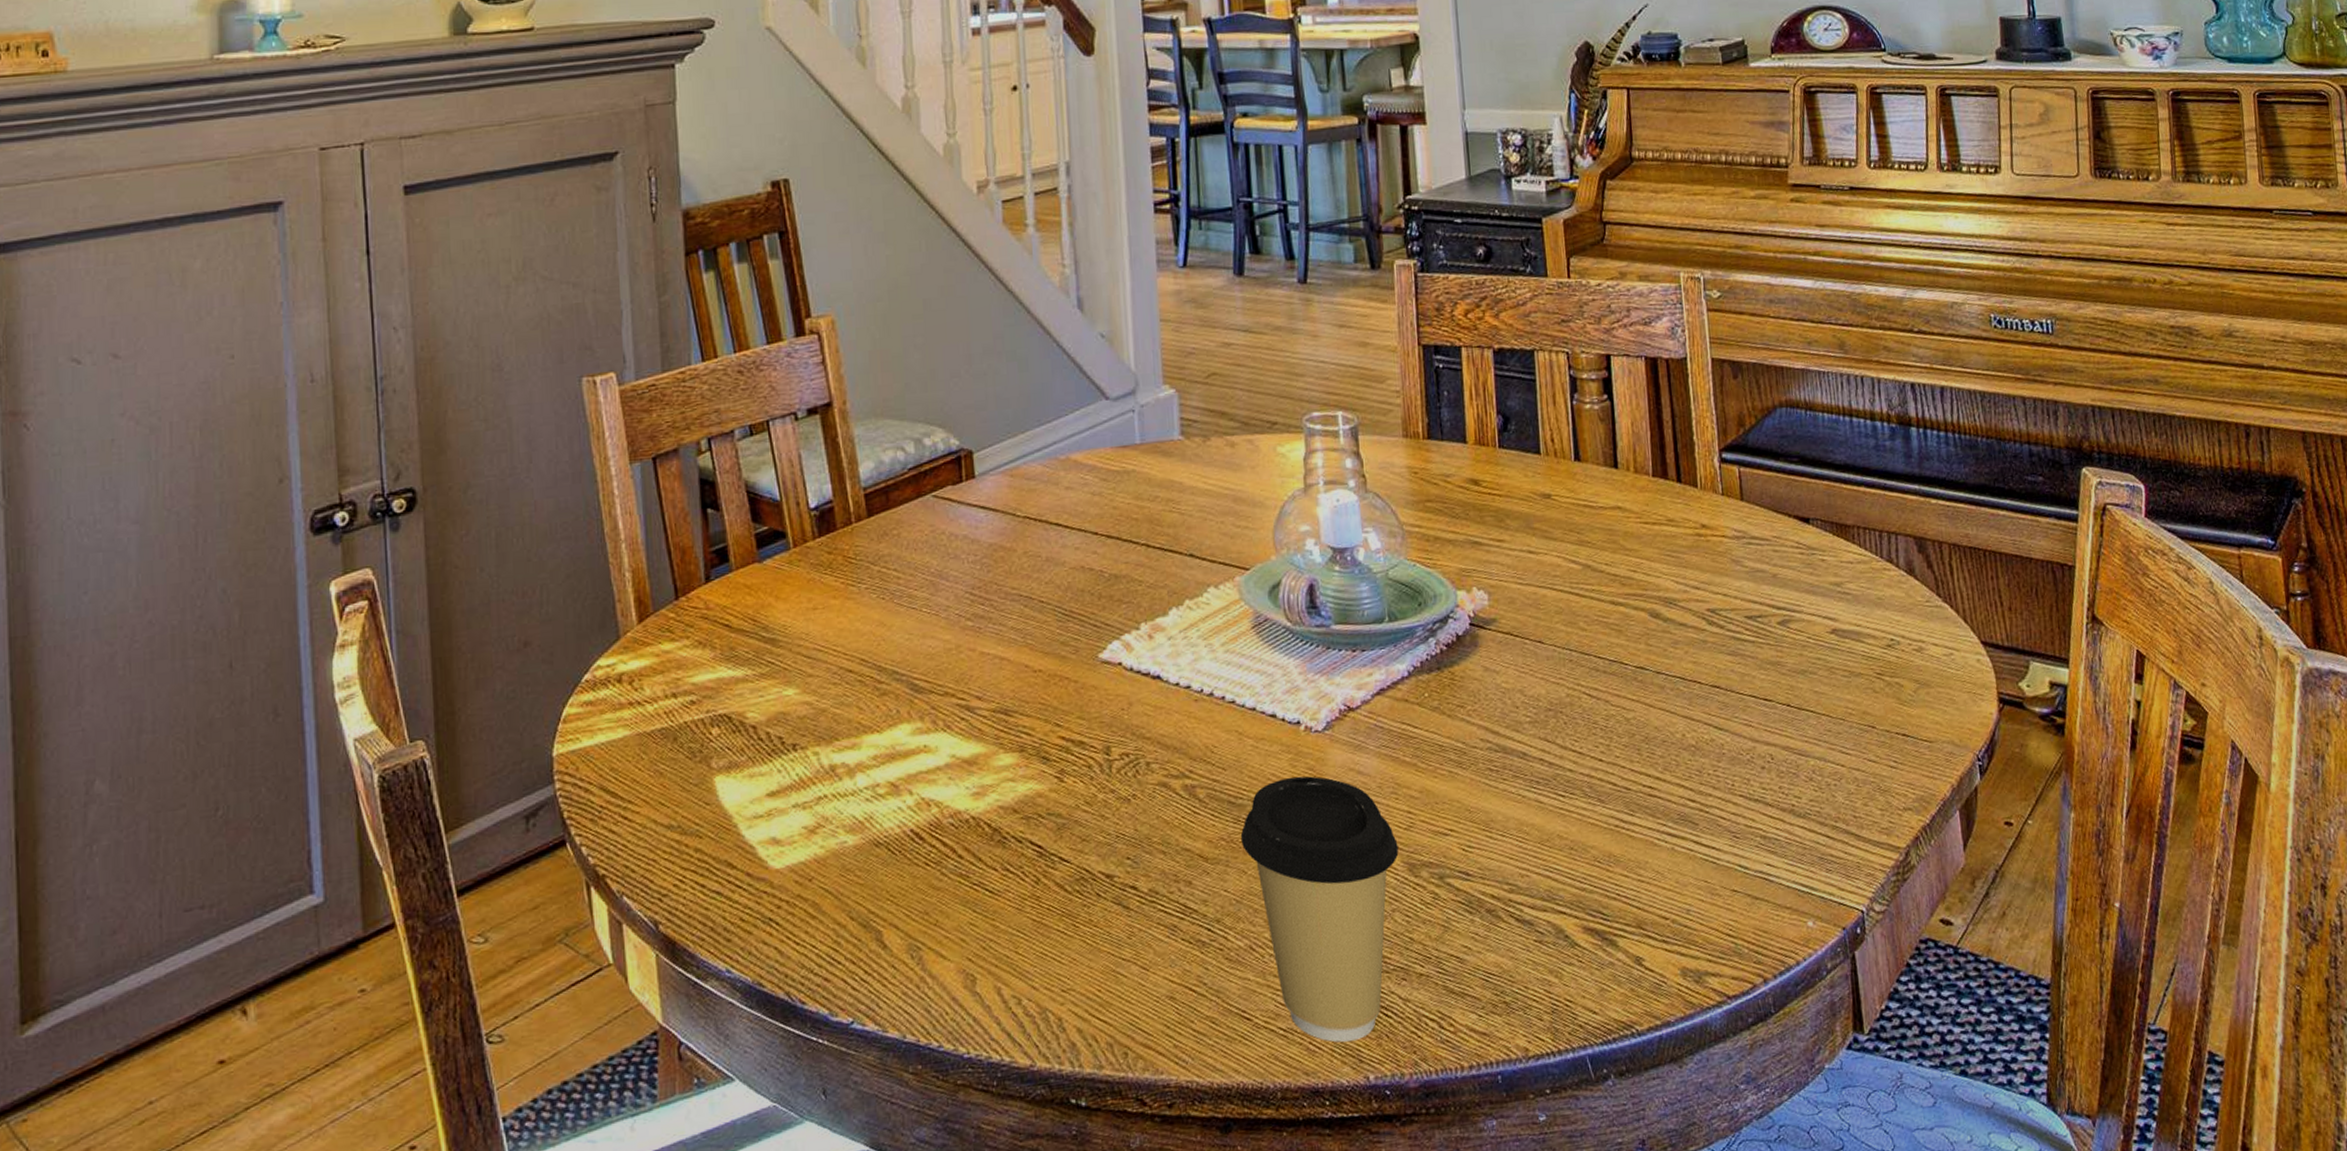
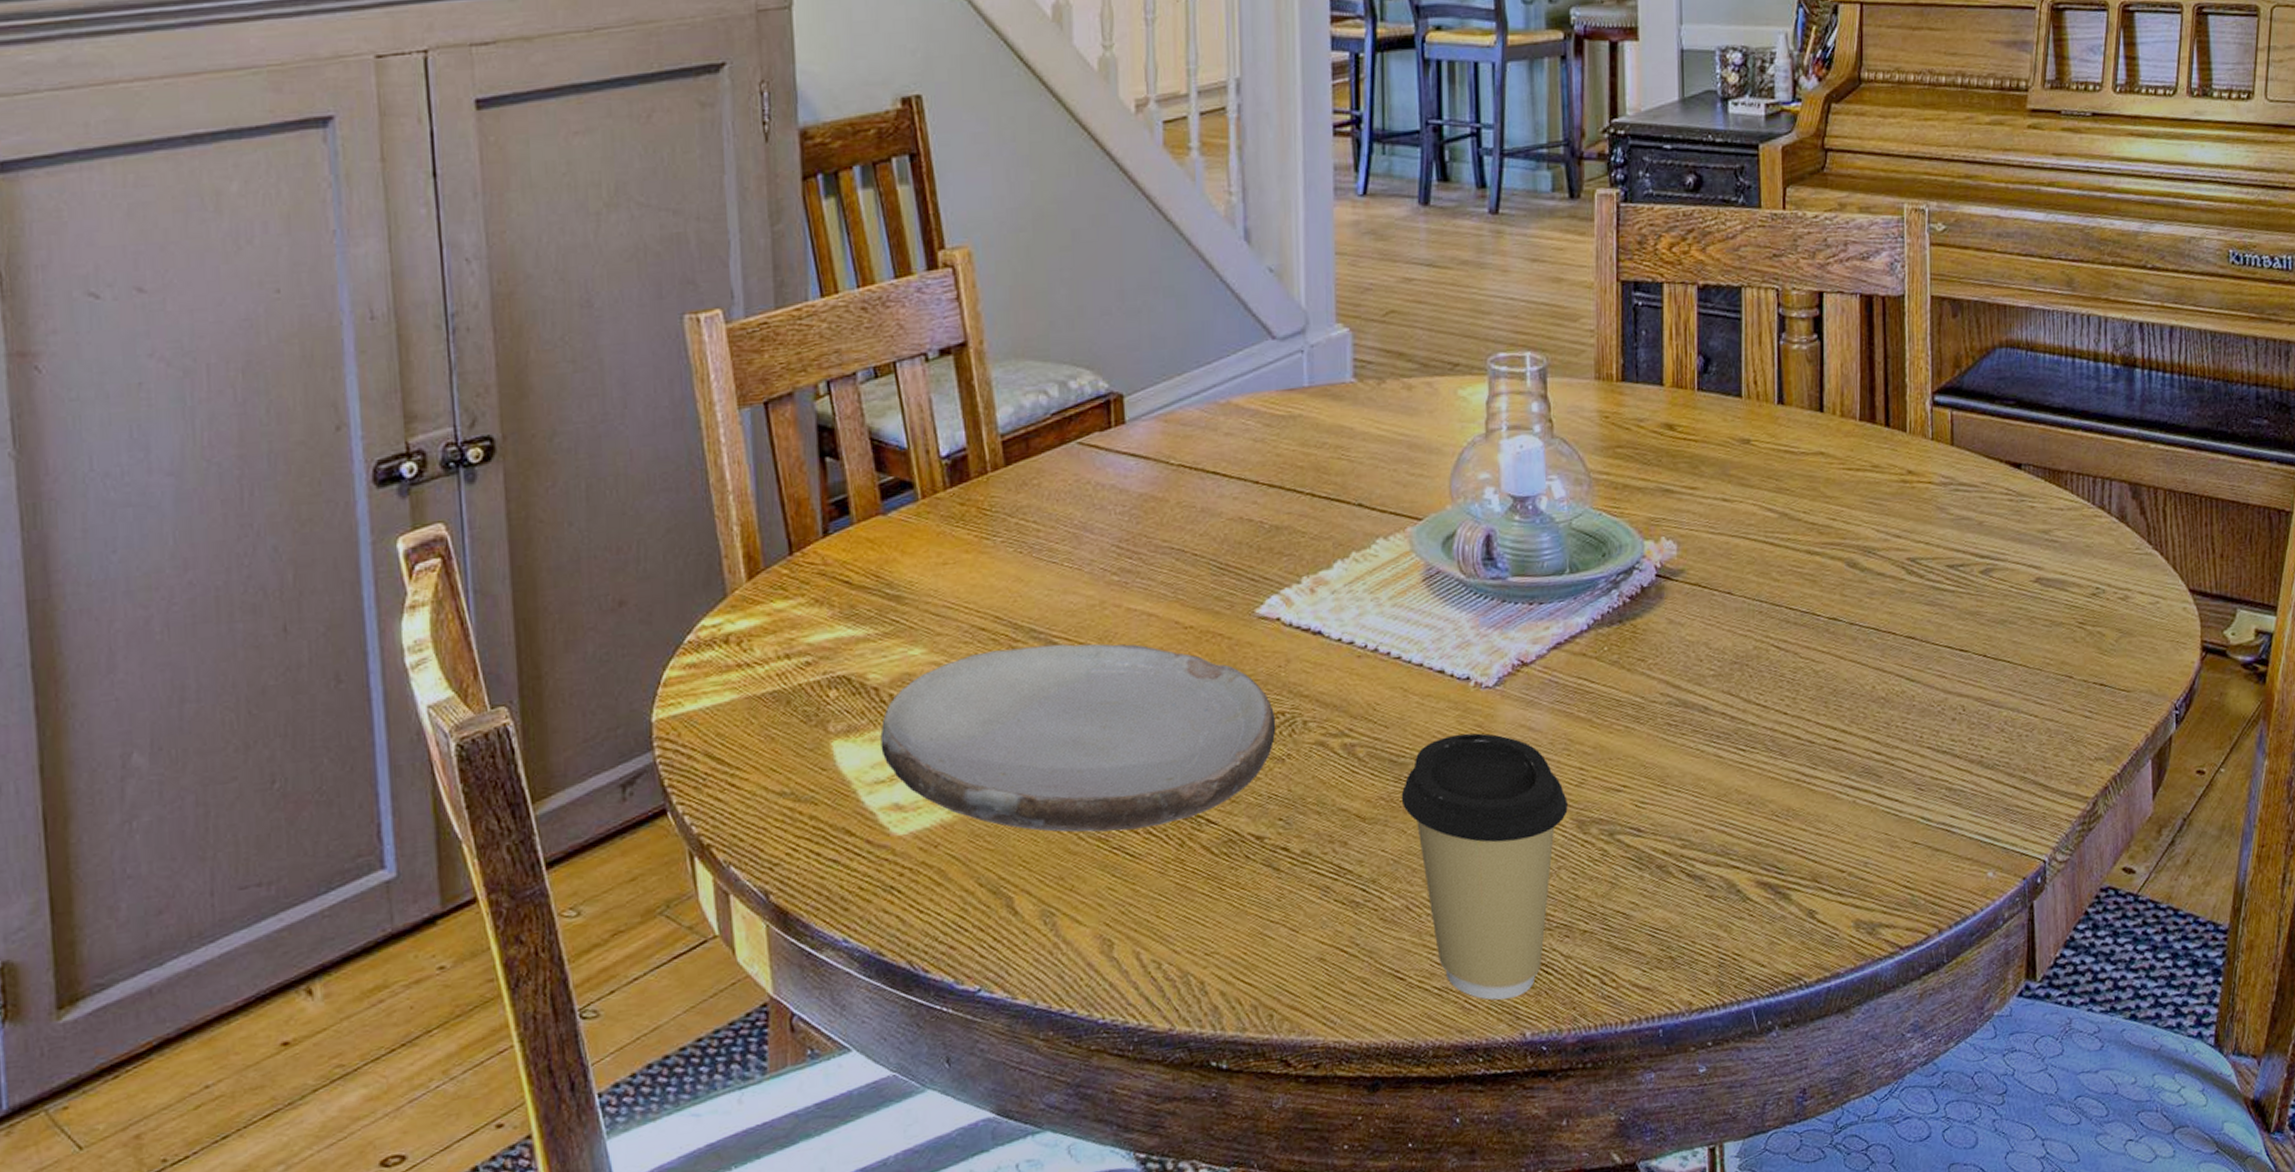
plate: none [758,685,1122,869] -> present [880,643,1276,832]

